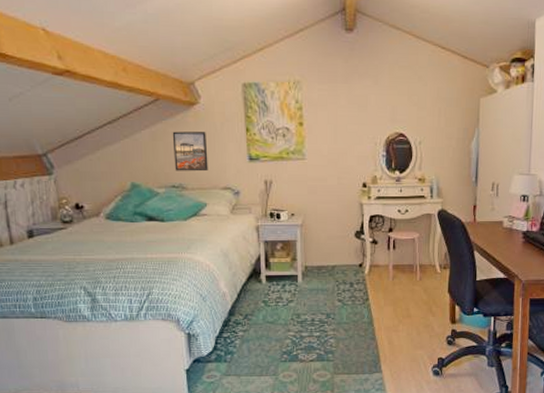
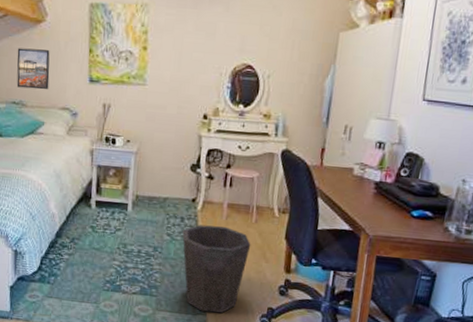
waste bin: none [353,288,418,369] -> present [182,224,251,313]

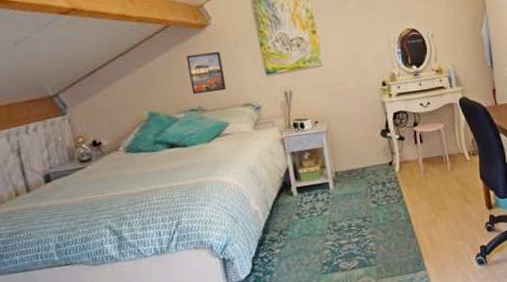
waste bin: present [182,224,251,313] -> none [387,181,452,267]

